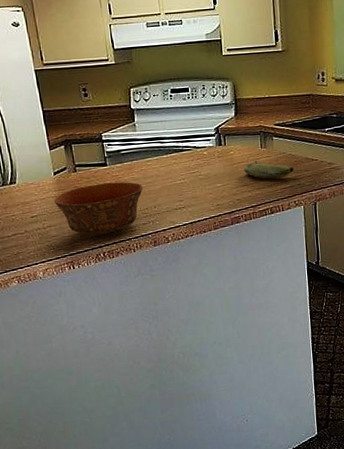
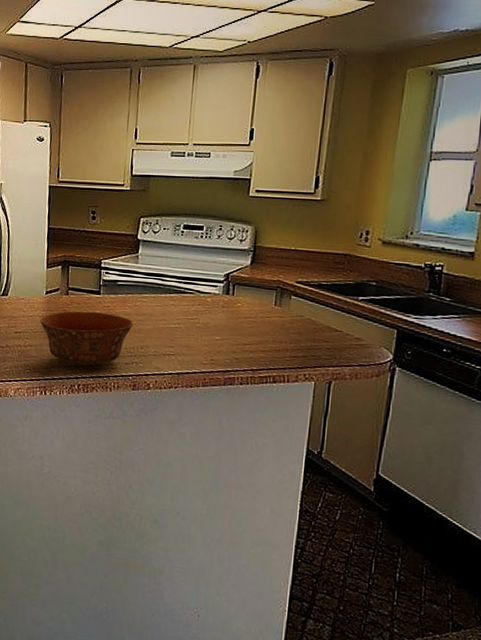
fruit: present [244,161,294,179] -> none [250,319,310,344]

